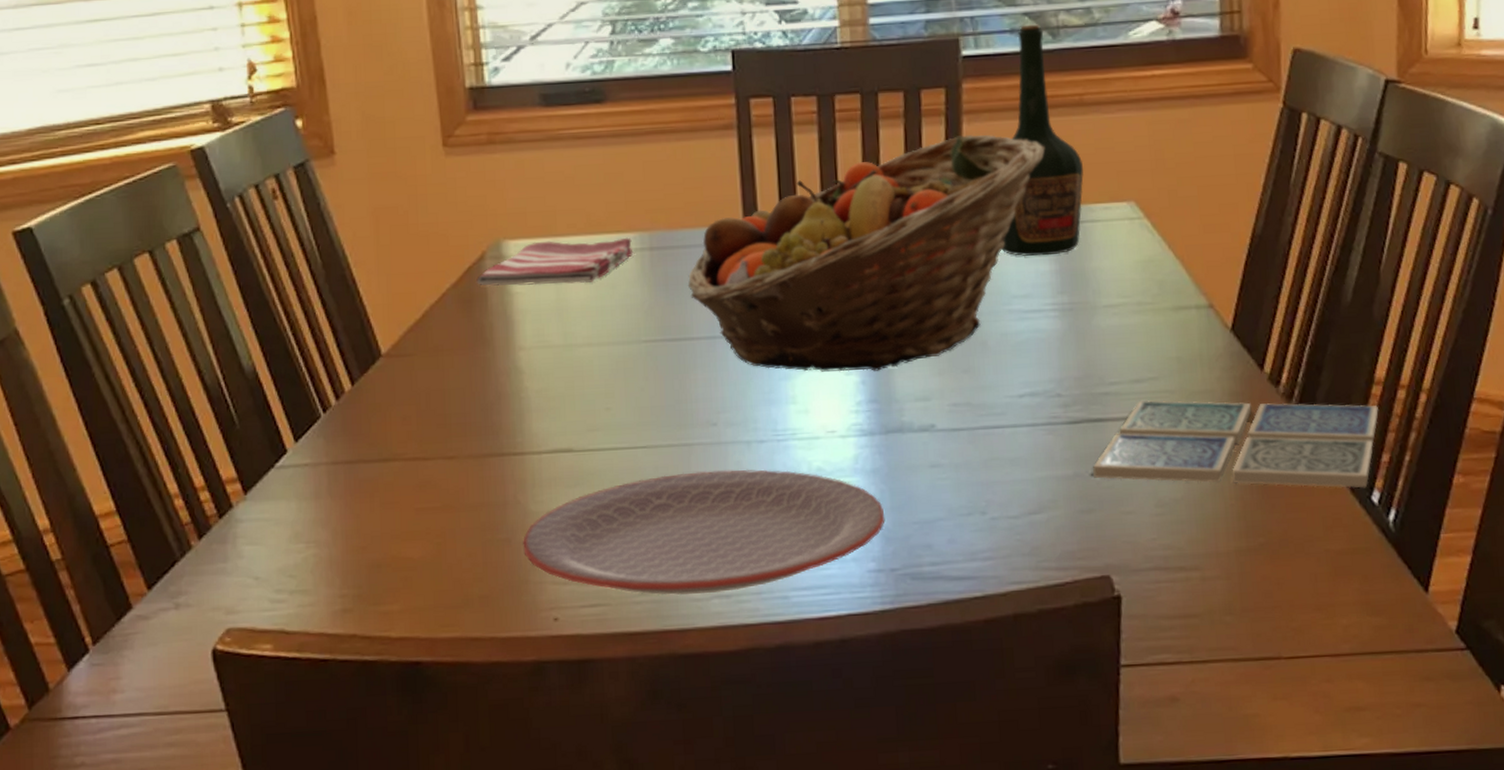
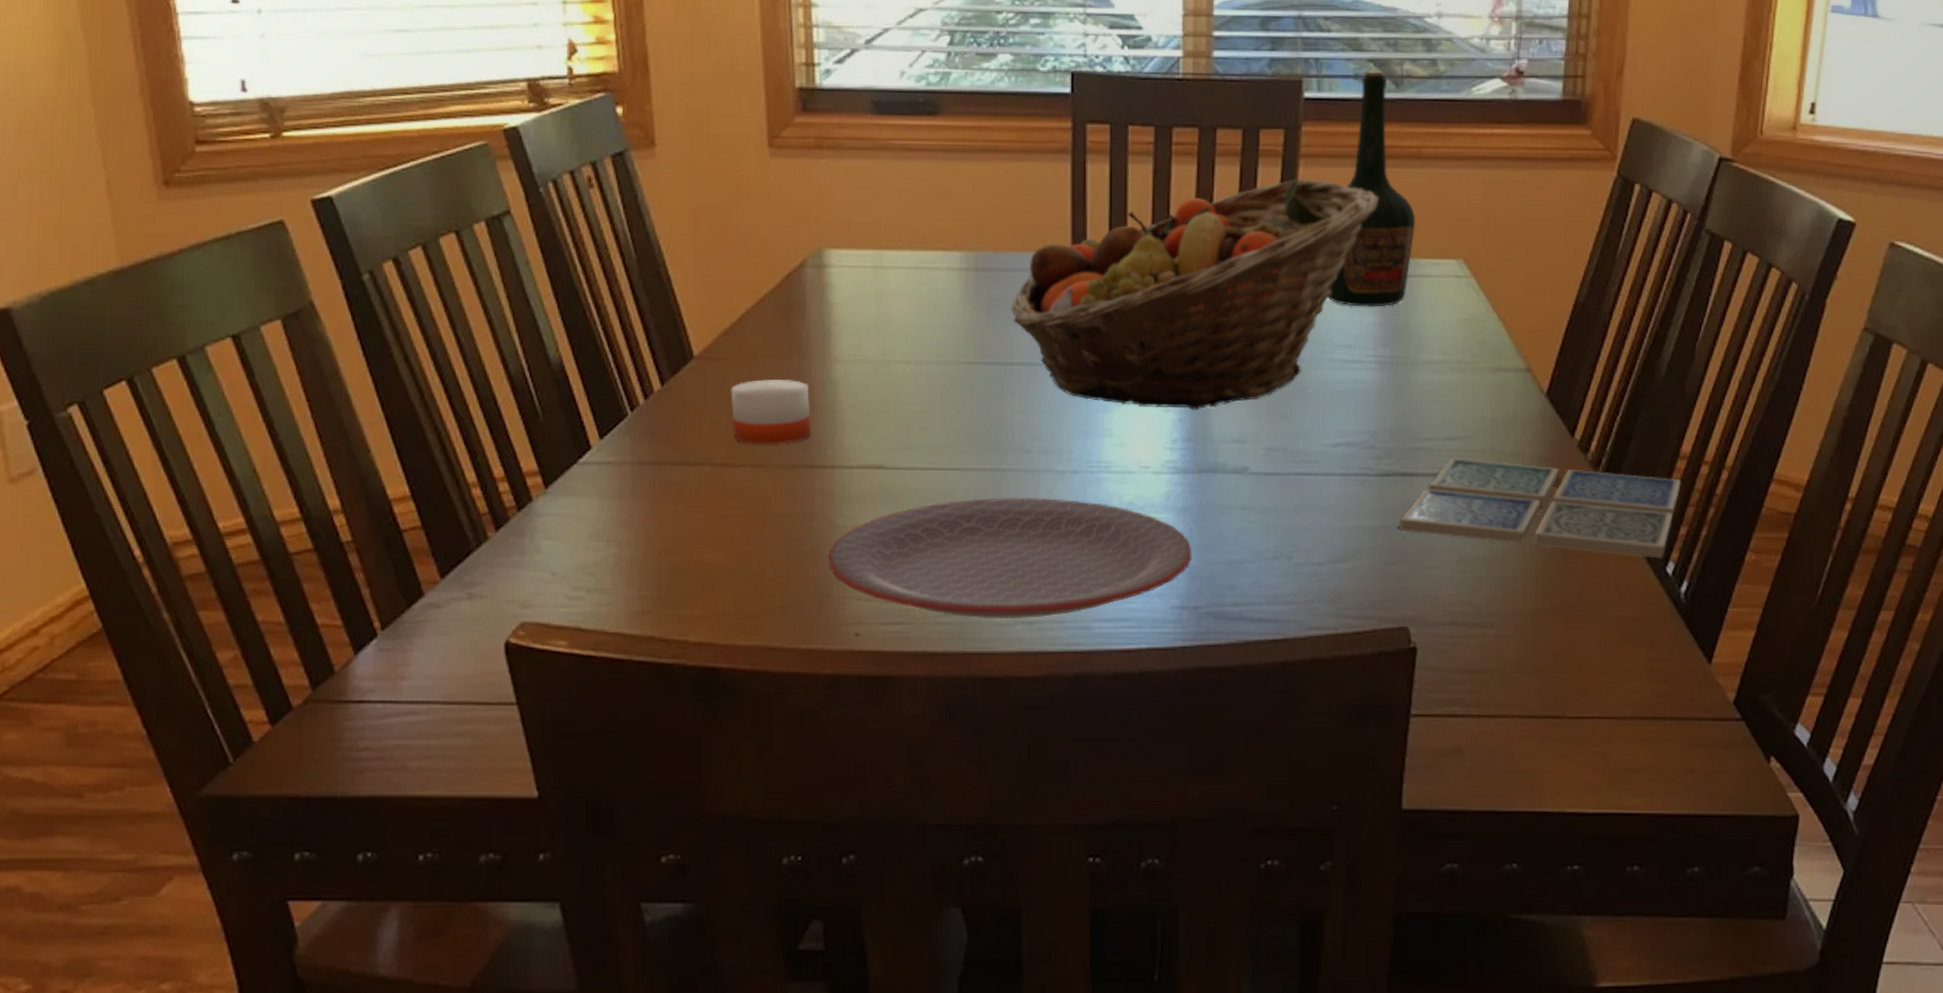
candle: none [419,359,499,437] -> present [730,367,811,445]
dish towel: present [476,237,634,286] -> none [796,253,958,299]

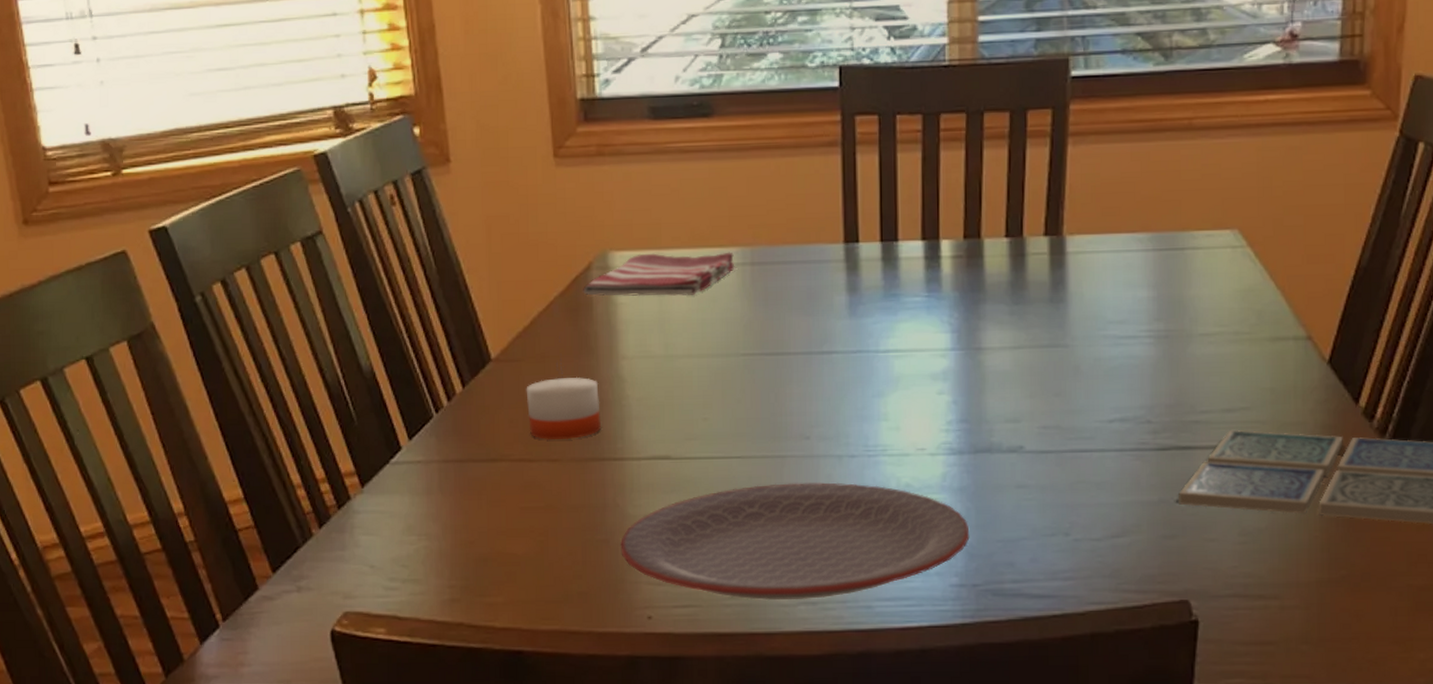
dish towel: none [796,253,958,299] -> present [583,252,735,297]
fruit basket: present [1010,179,1380,410] -> none [786,157,1151,392]
bottle: present [1328,71,1415,307] -> none [1100,45,1188,282]

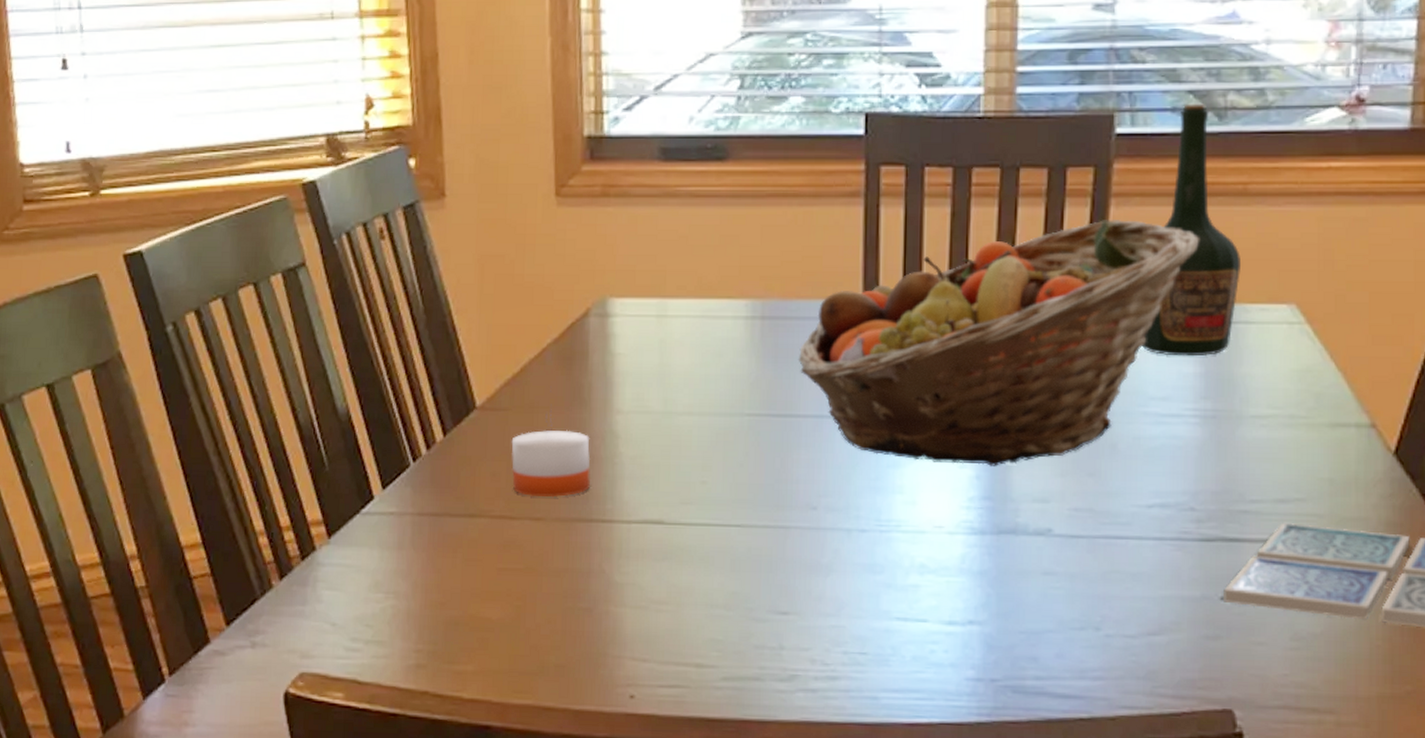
dish towel: present [583,252,735,297] -> none [579,301,744,348]
plate: present [621,482,970,600] -> none [604,556,989,686]
fruit basket: none [786,157,1151,392] -> present [798,220,1200,466]
bottle: none [1100,45,1188,282] -> present [1141,104,1240,357]

